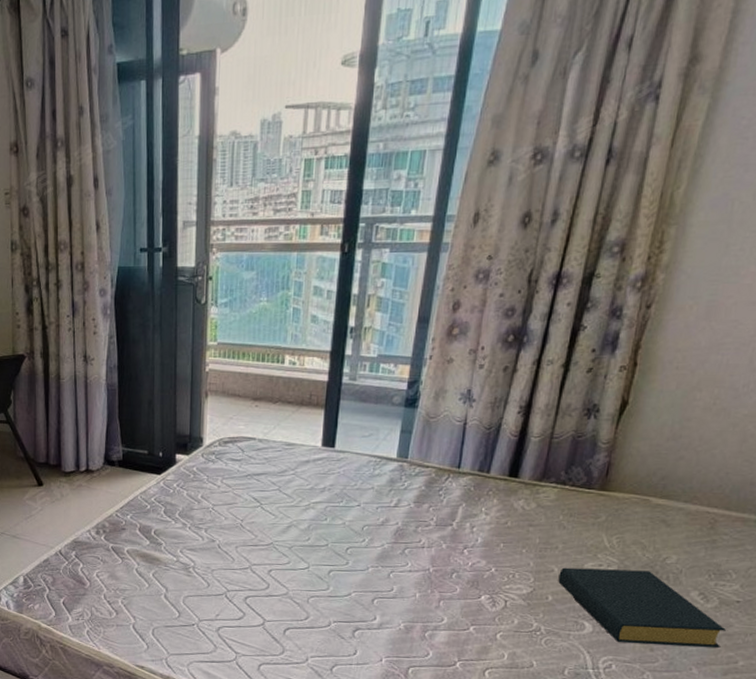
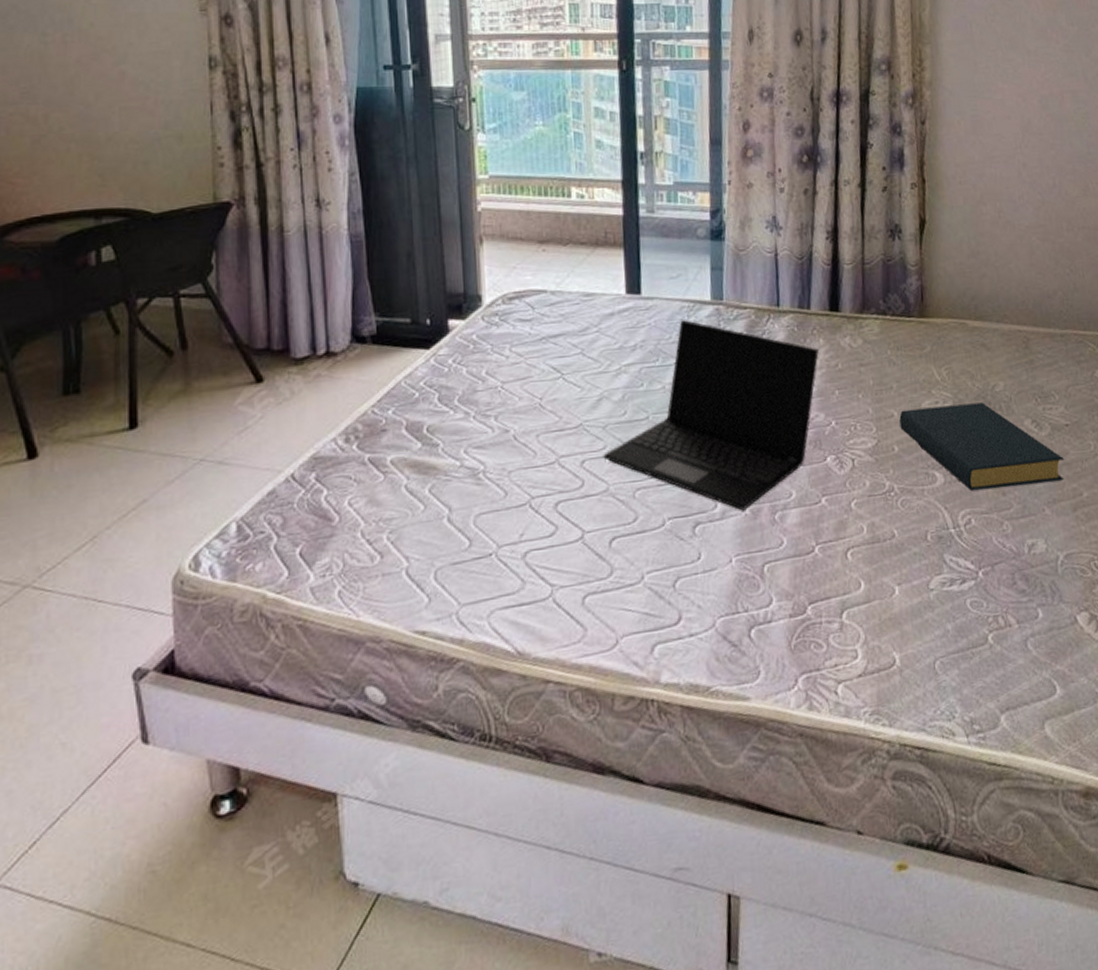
laptop: none [286,471,491,626] -> present [603,319,819,511]

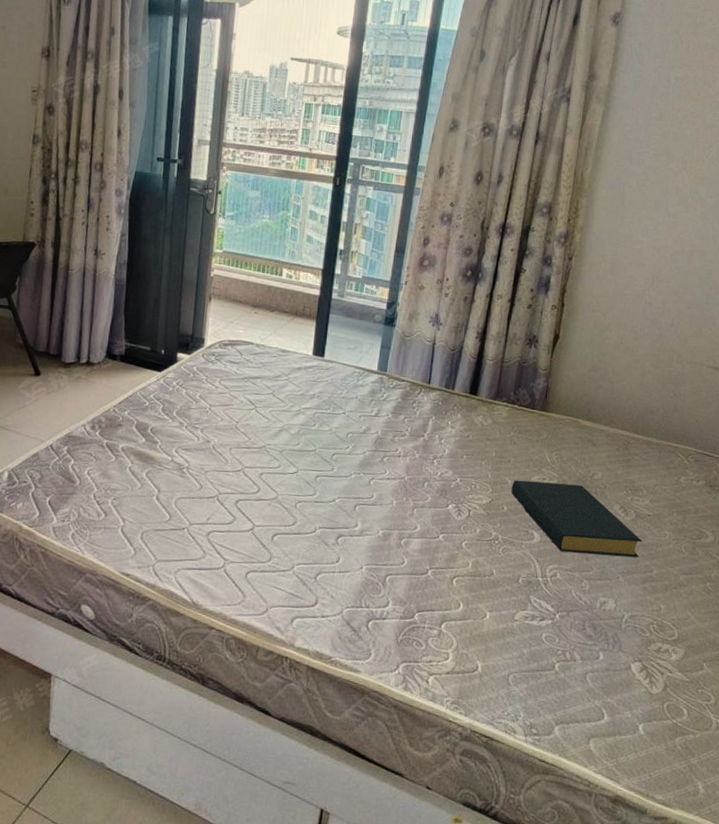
laptop: present [603,319,819,511] -> none [277,381,456,533]

